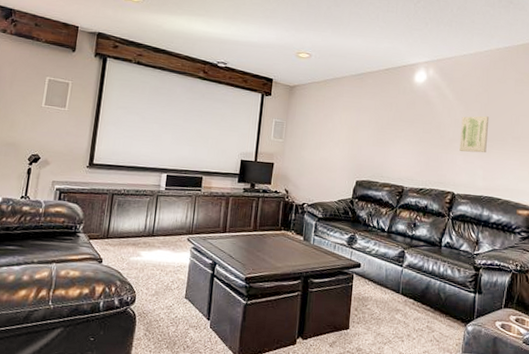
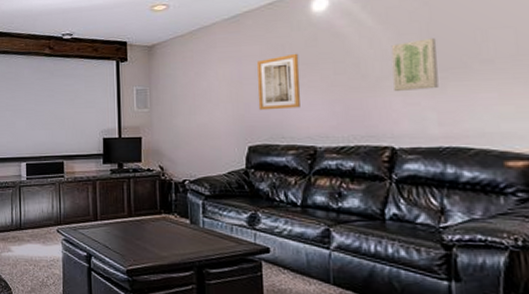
wall art: none [367,111,401,155] -> present [257,53,301,111]

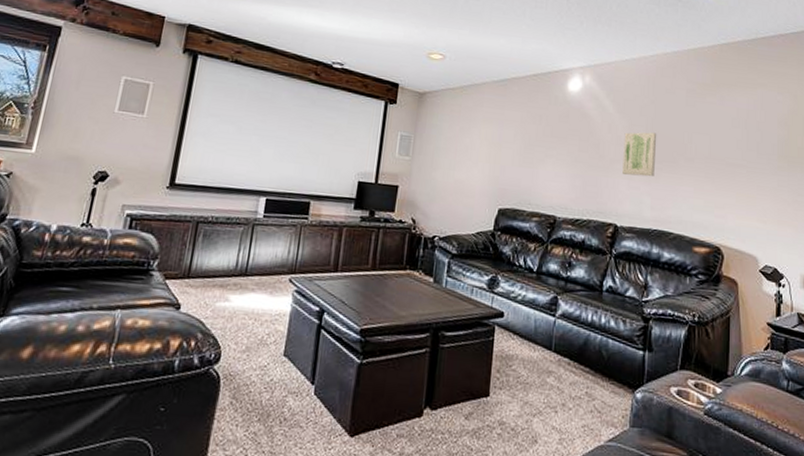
wall art: present [257,53,301,111] -> none [512,125,552,178]

